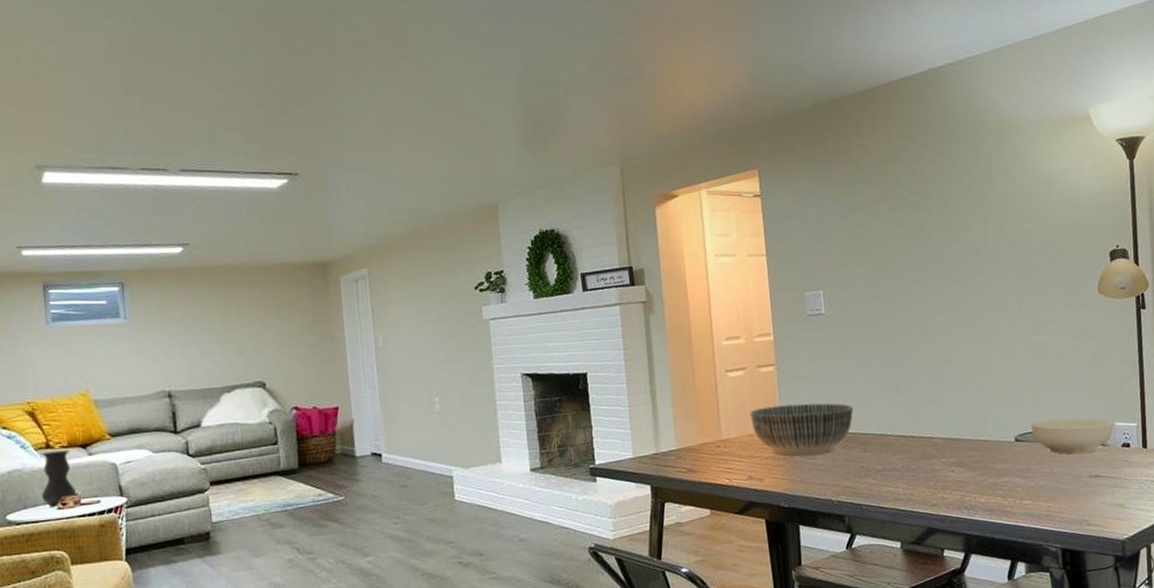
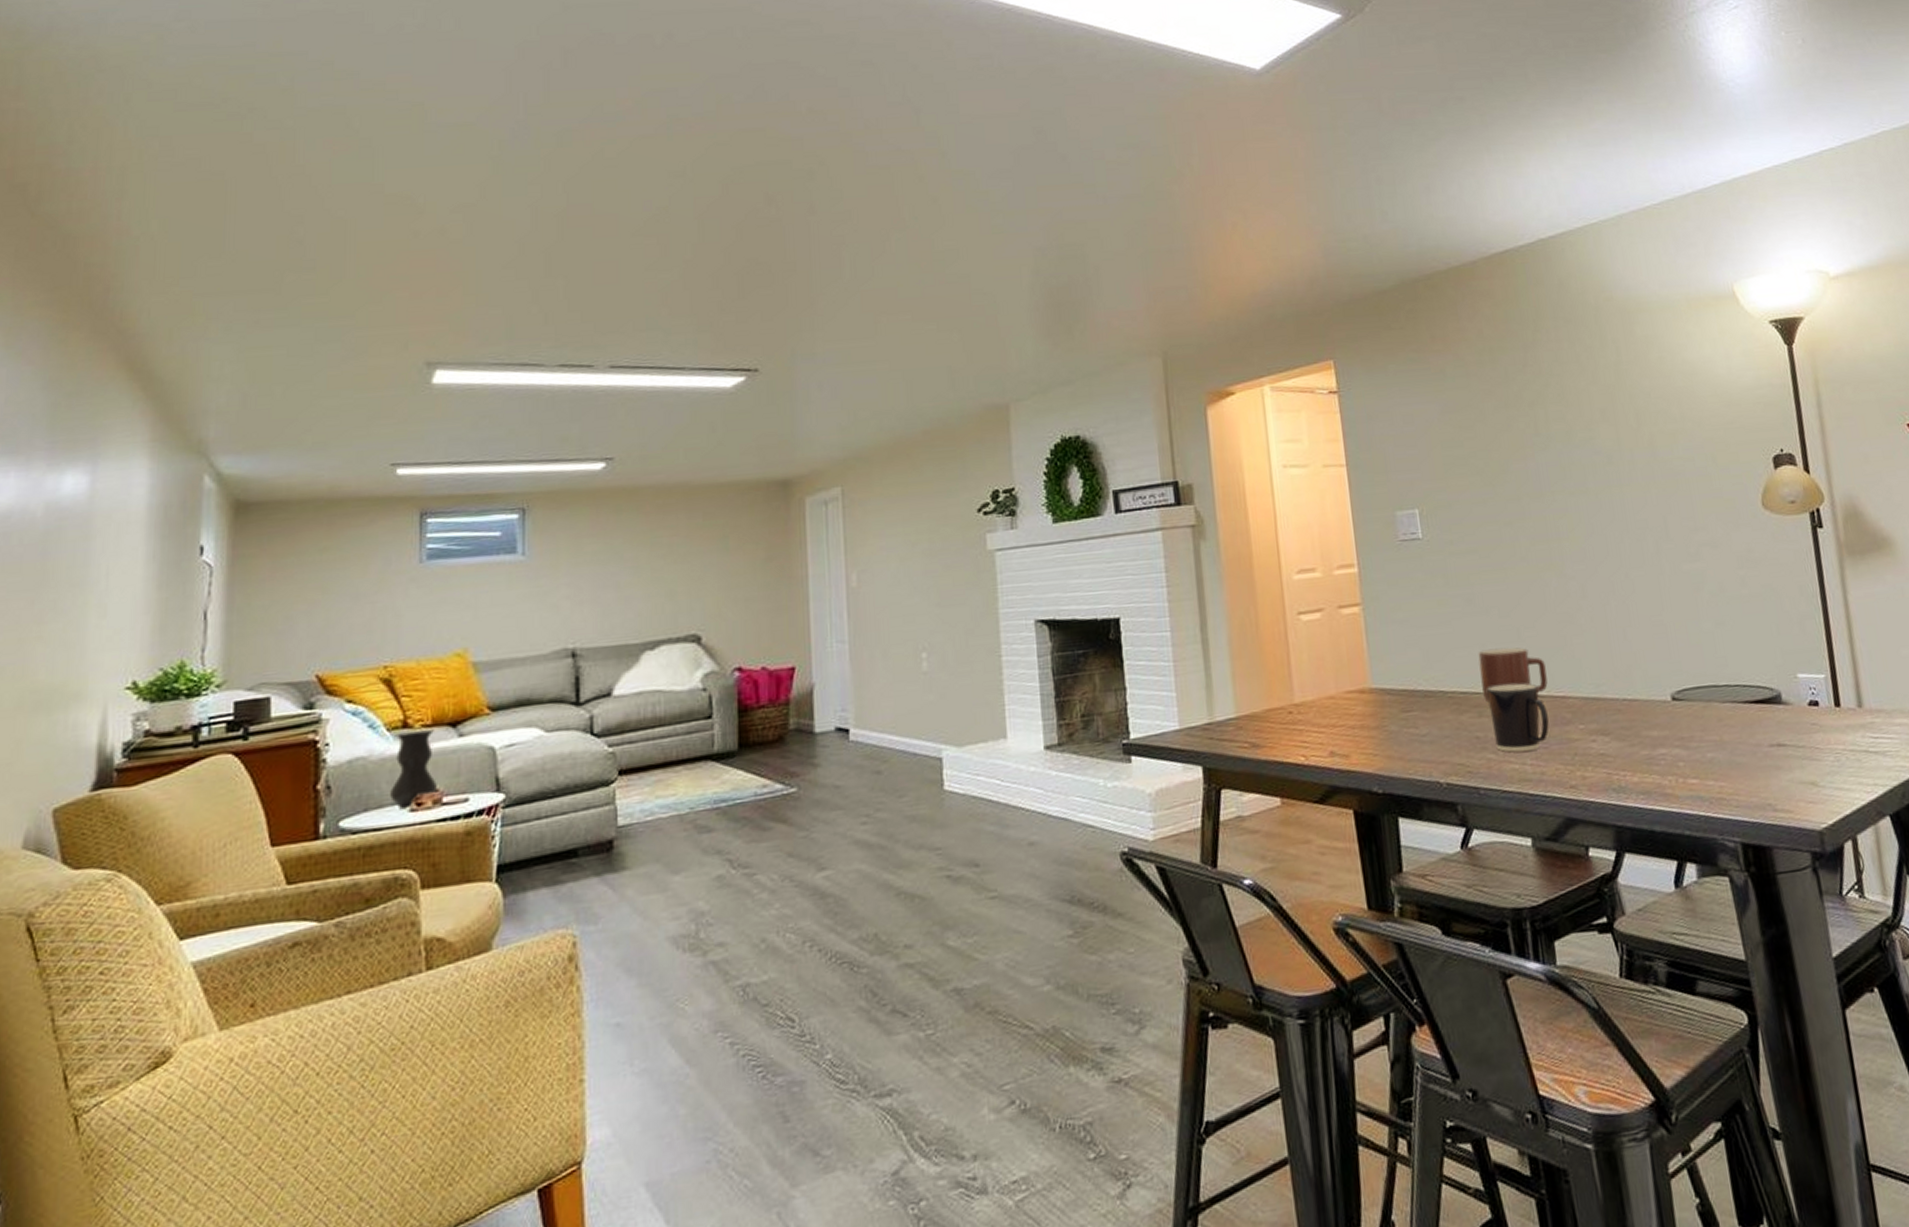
bowl: present [749,403,854,456] -> none [1329,653,1464,724]
mug: none [865,399,919,442] -> present [1478,647,1548,704]
mug: none [871,426,918,479] -> present [1487,683,1549,753]
bowl: present [1030,417,1114,455] -> none [1689,667,1796,717]

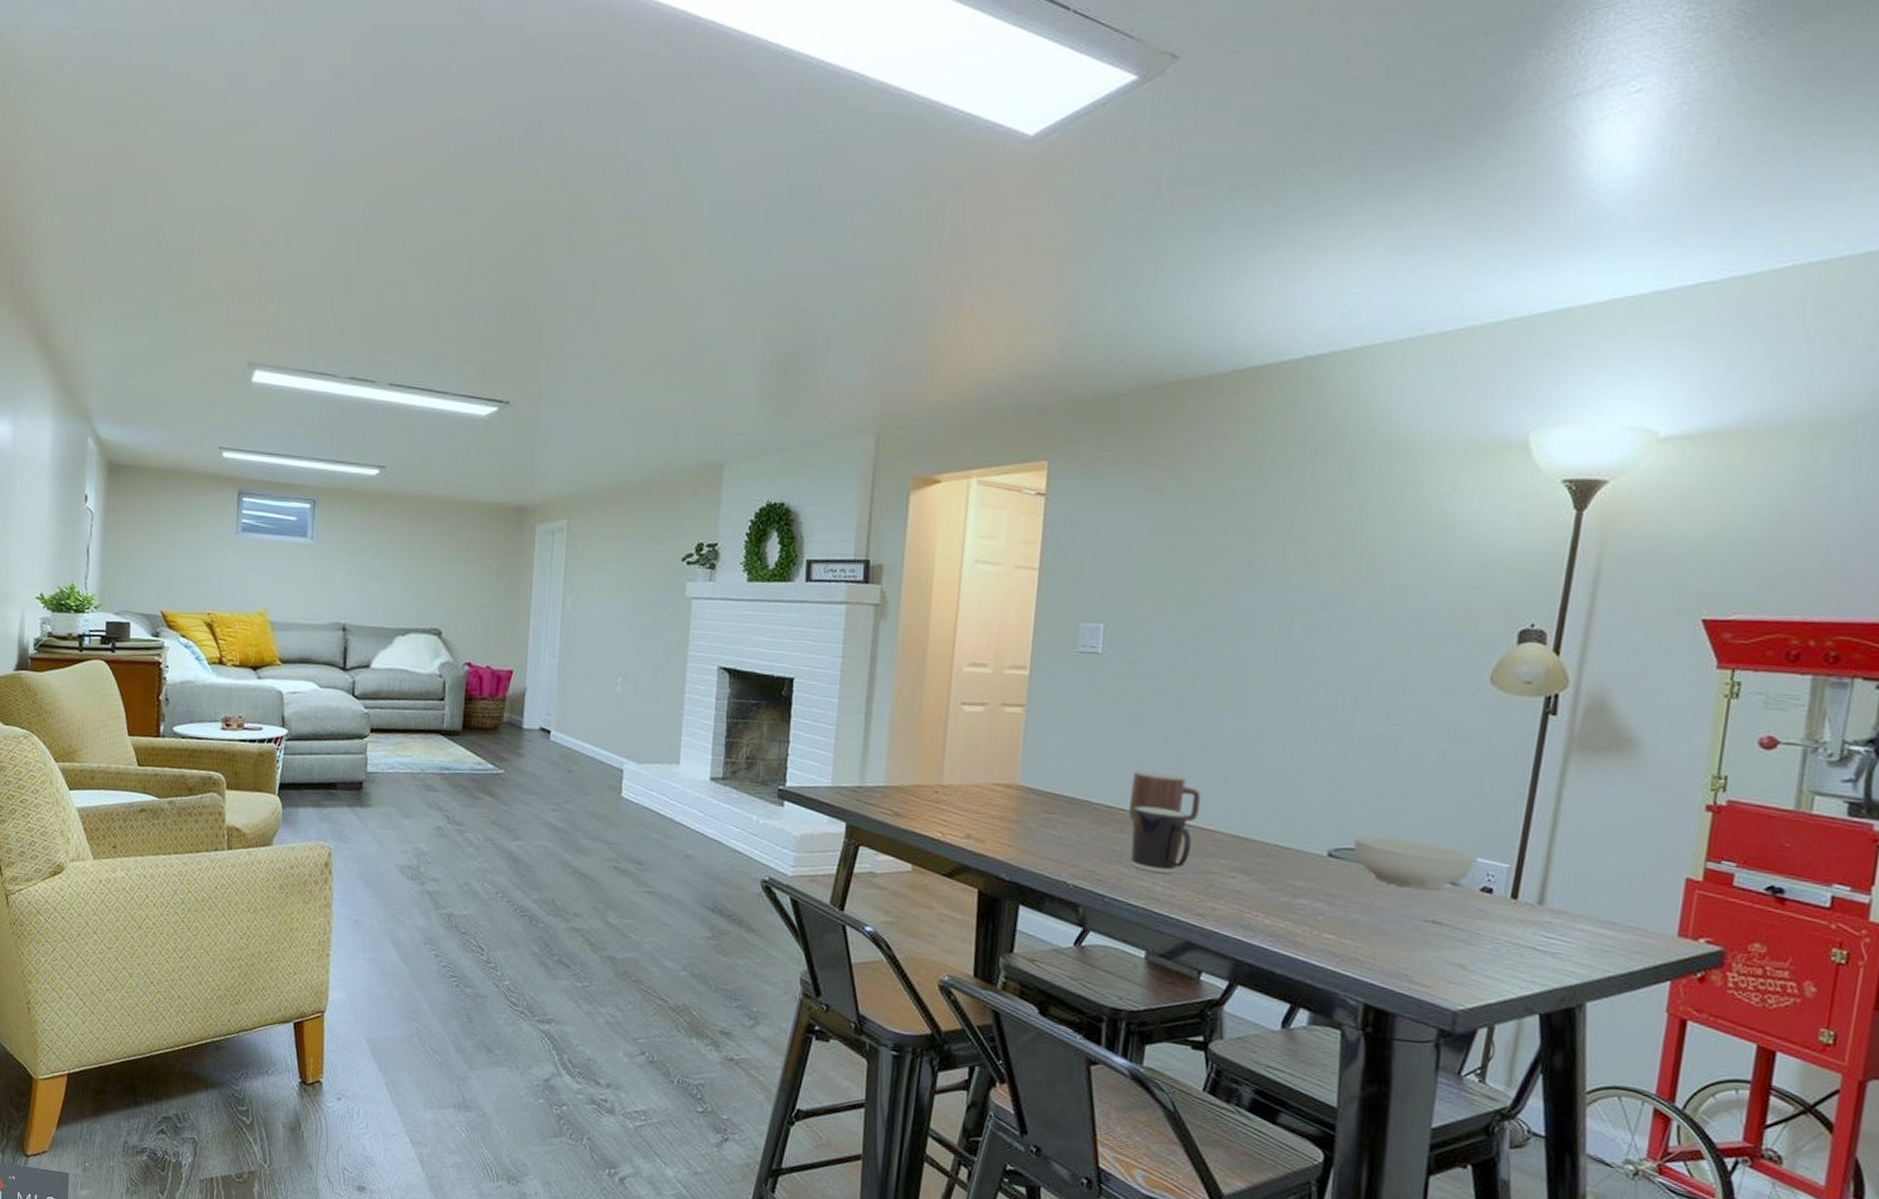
vase: present [390,729,437,810] -> none [208,667,241,727]
bowl: none [1689,667,1796,717] -> present [1353,835,1476,891]

